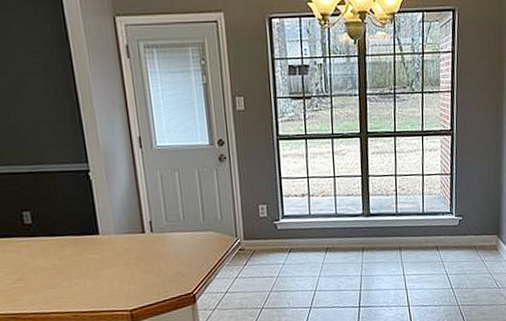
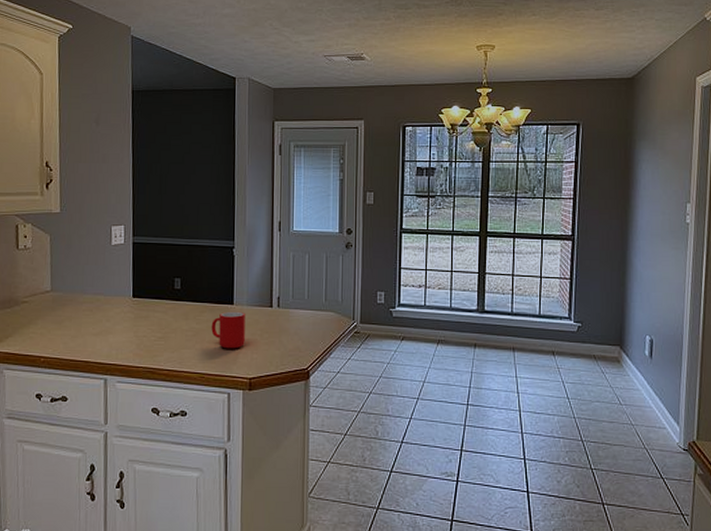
cup: none [76,241,119,283] -> present [211,311,245,349]

